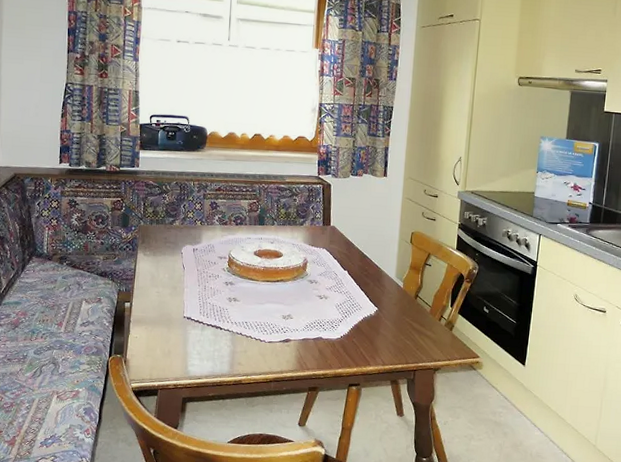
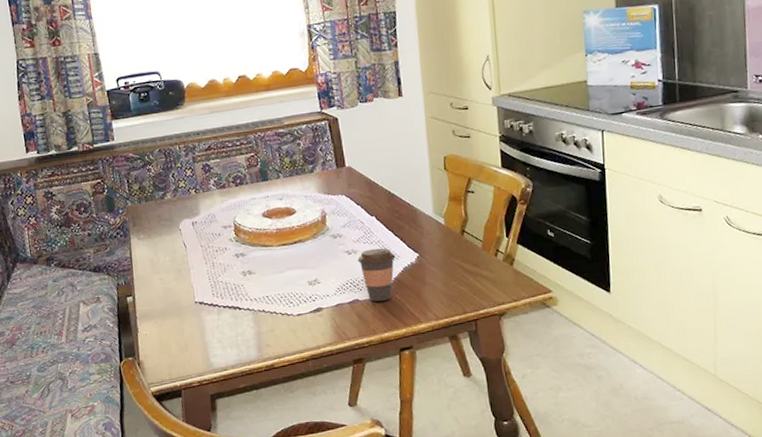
coffee cup: none [326,297,359,342] -> present [357,248,396,302]

